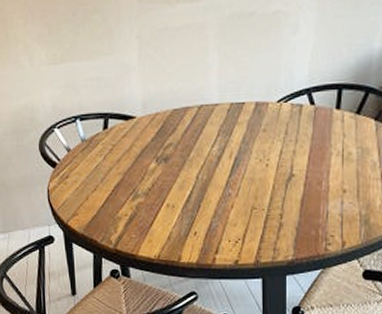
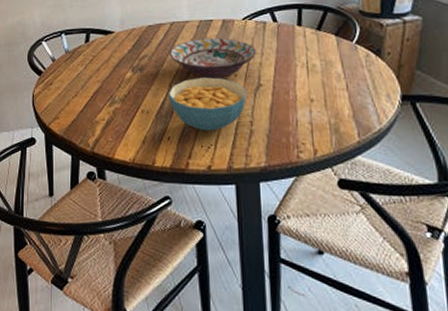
cereal bowl: none [195,167,278,225] -> present [168,77,247,131]
decorative bowl: none [196,123,291,169] -> present [169,37,257,79]

